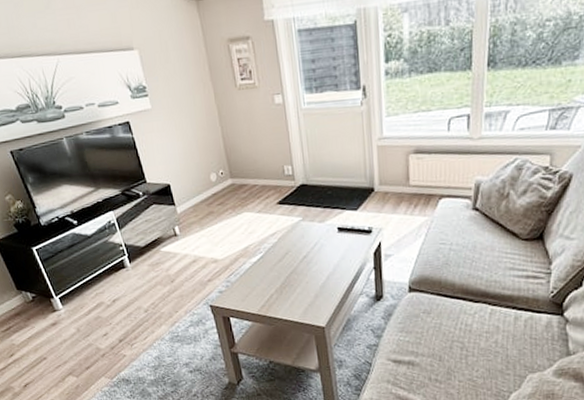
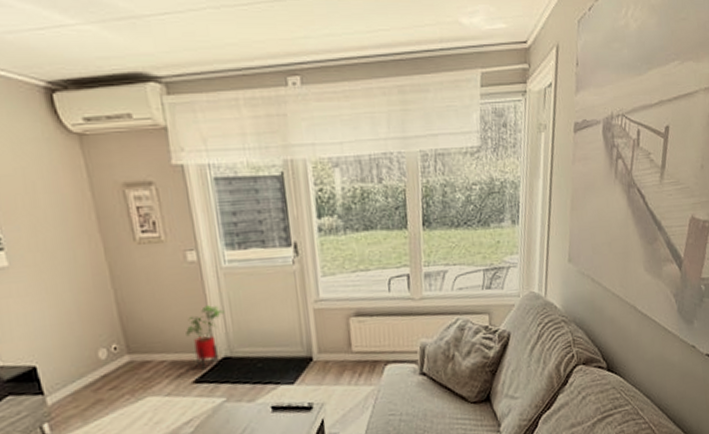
house plant: none [273,141,303,193] -> present [186,305,225,369]

